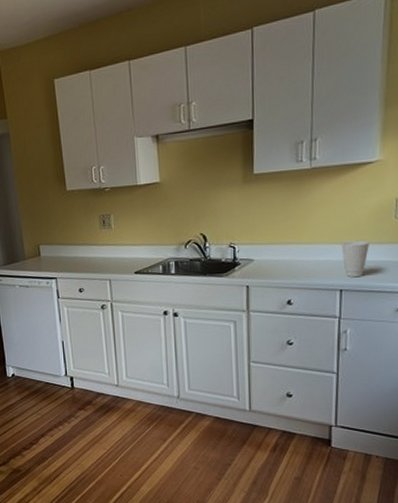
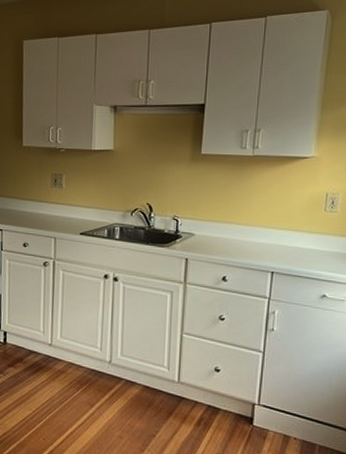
cup: present [341,241,369,278] -> none [275,227,300,262]

